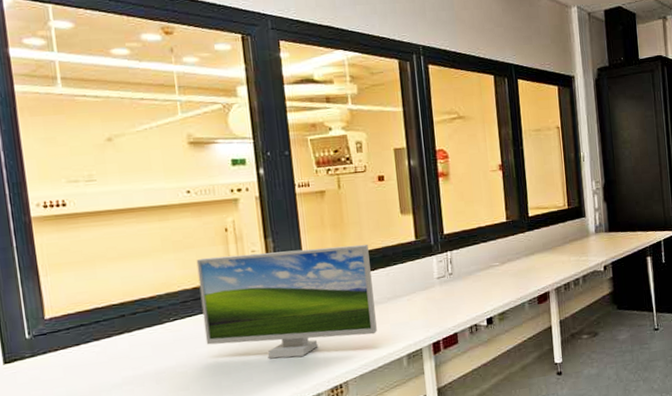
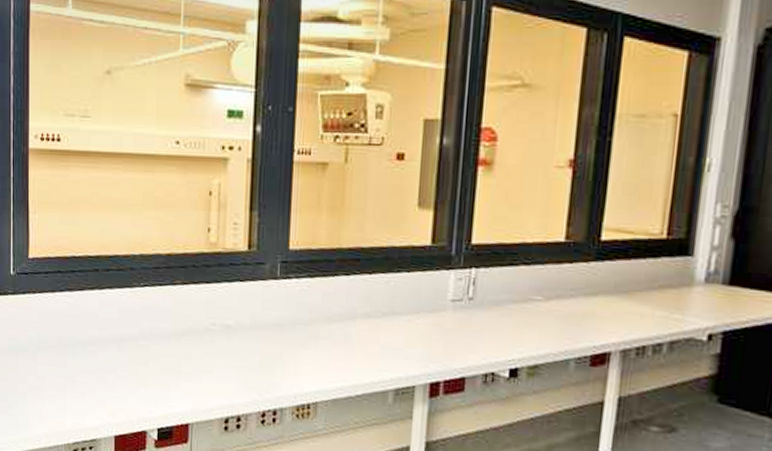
monitor: present [196,244,377,359] -> none [172,221,369,360]

